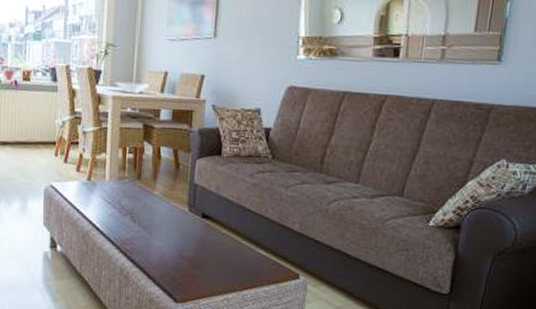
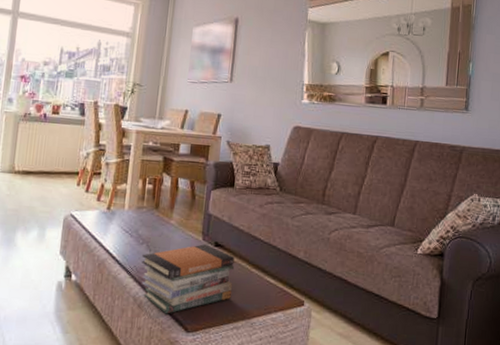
book stack: none [126,215,224,285] -> present [142,244,235,314]

